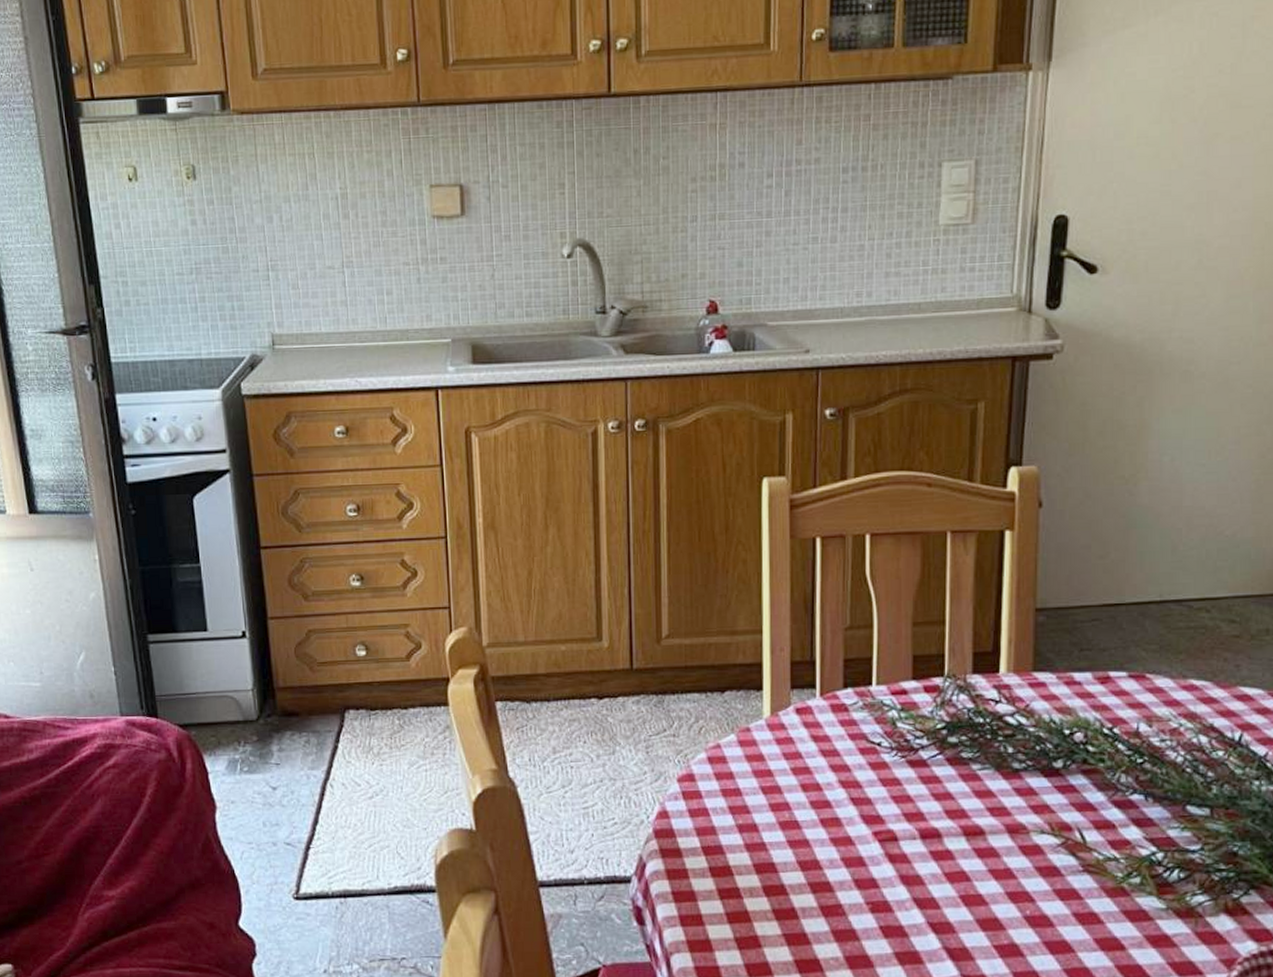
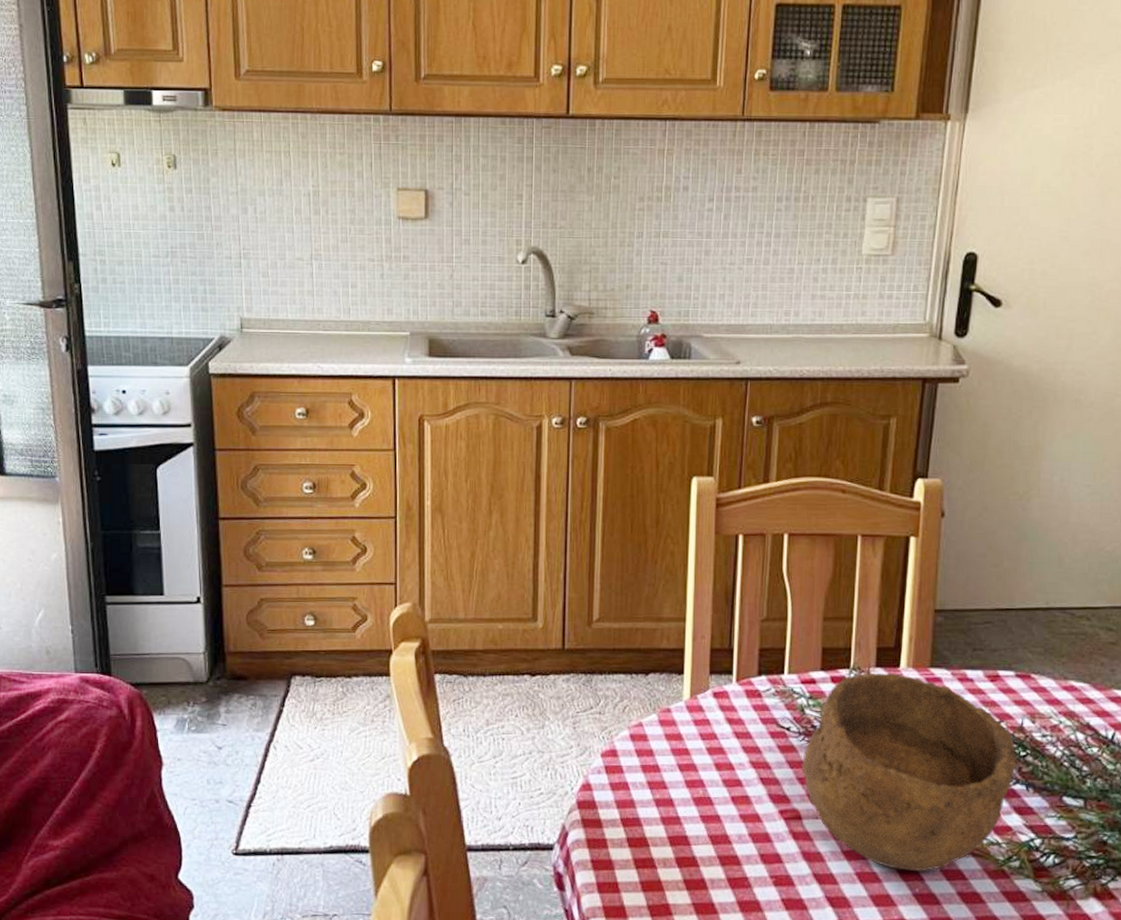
bowl: none [896,679,1133,893] -> present [802,672,1017,872]

